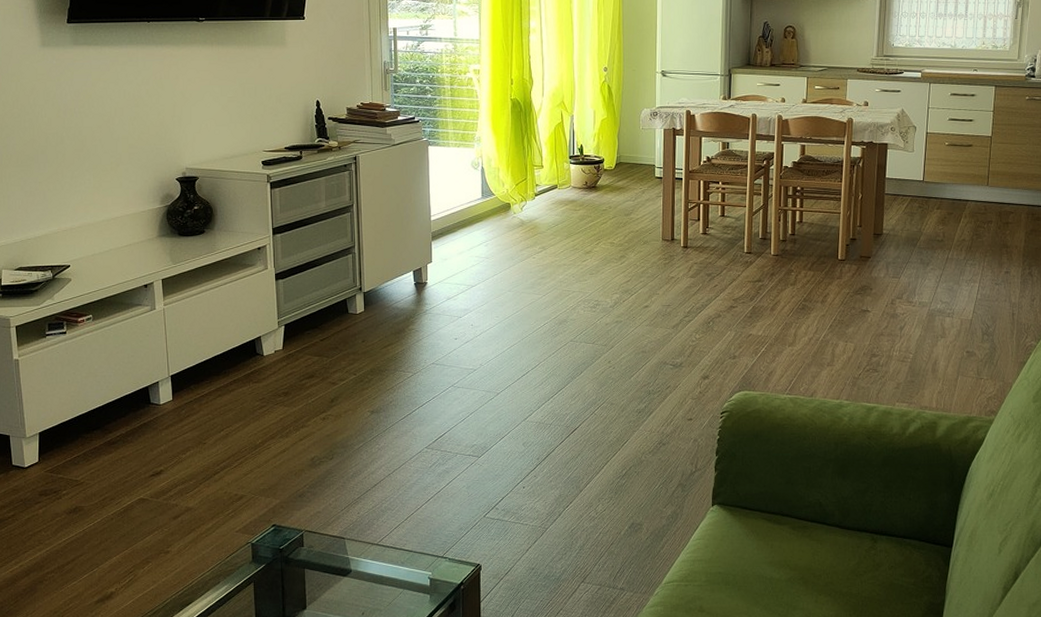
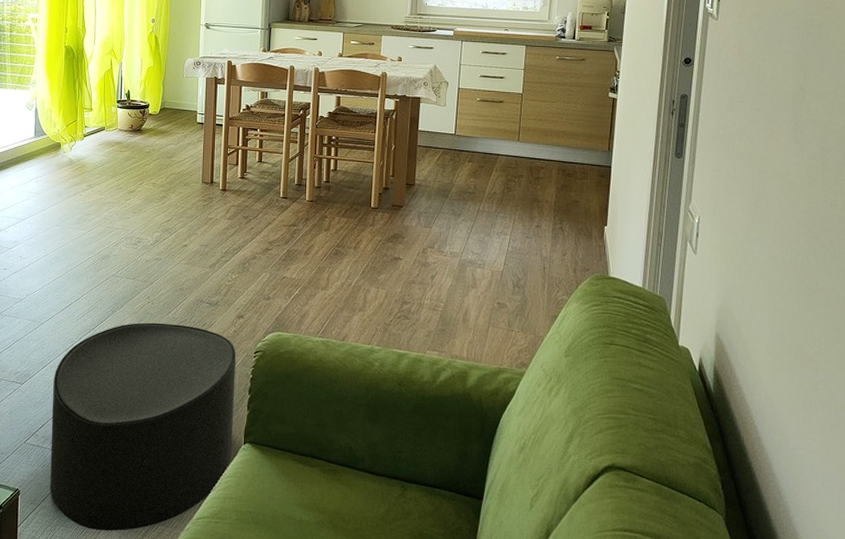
ottoman: none [511,387,703,601] -> present [50,322,236,532]

